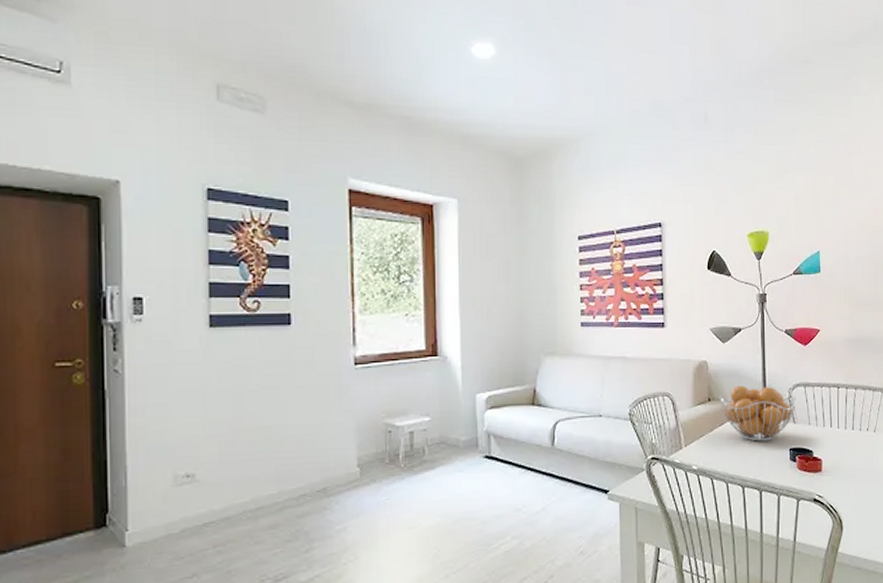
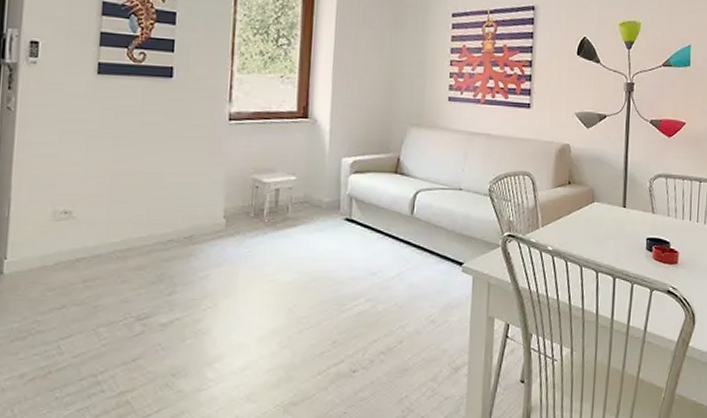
fruit basket: present [718,385,796,441] -> none [579,171,657,228]

